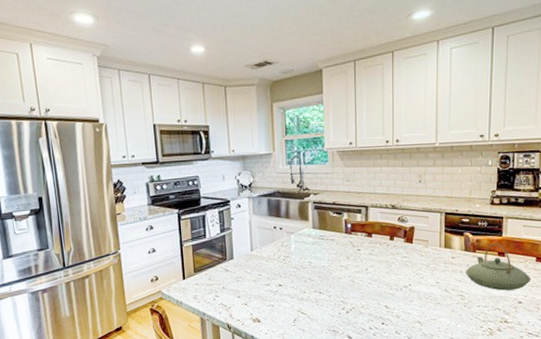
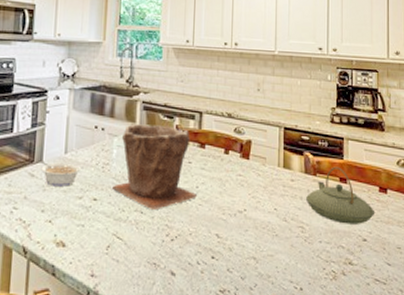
legume: none [232,258,266,278] -> present [40,160,81,187]
plant pot: none [294,221,368,290] -> present [113,123,198,209]

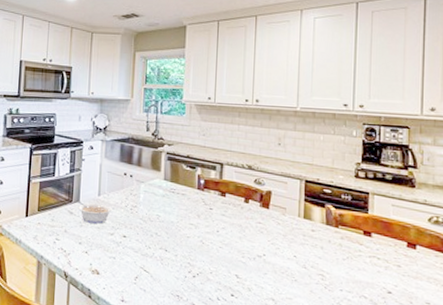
plant pot: present [113,123,198,209] -> none [140,171,218,249]
teapot: present [306,166,375,224] -> none [327,220,402,277]

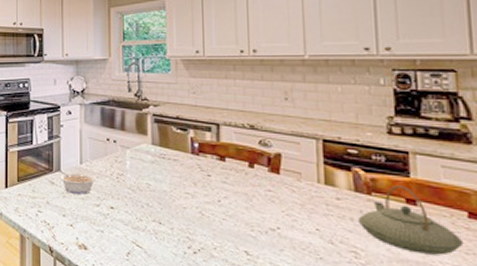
teapot: none [327,220,402,277] -> present [359,185,464,255]

